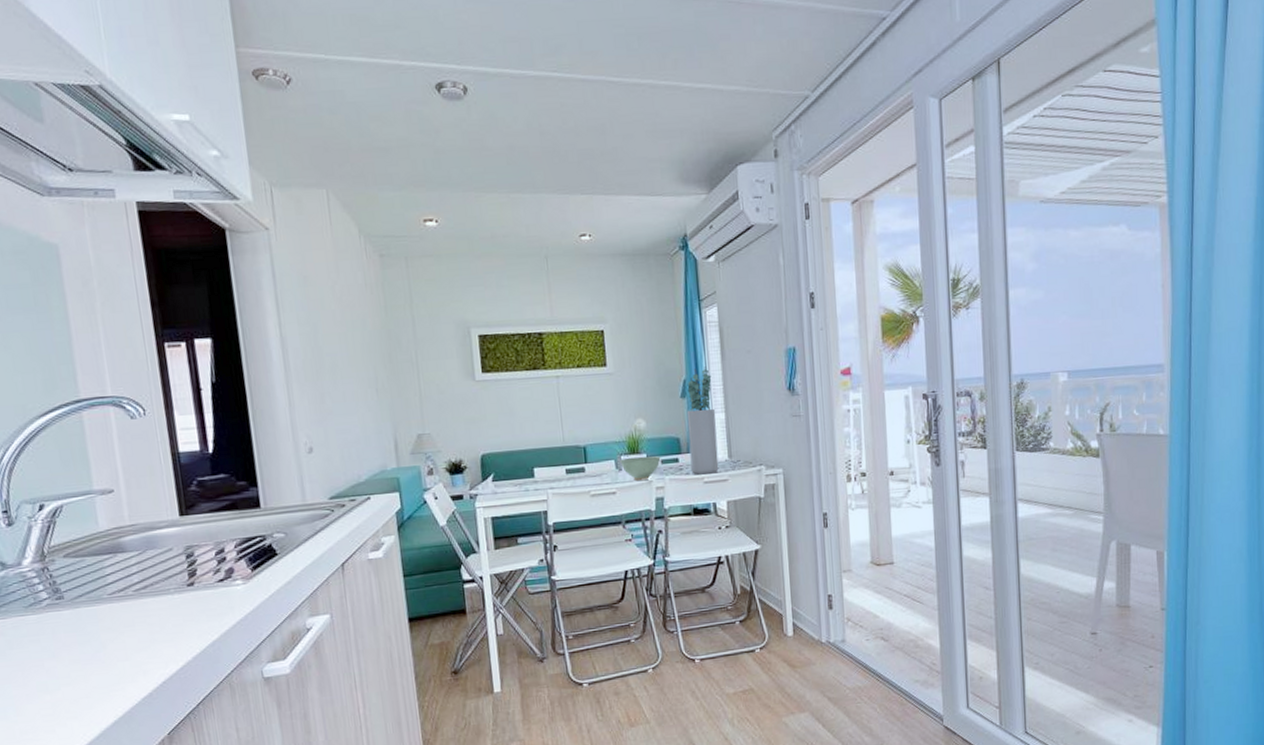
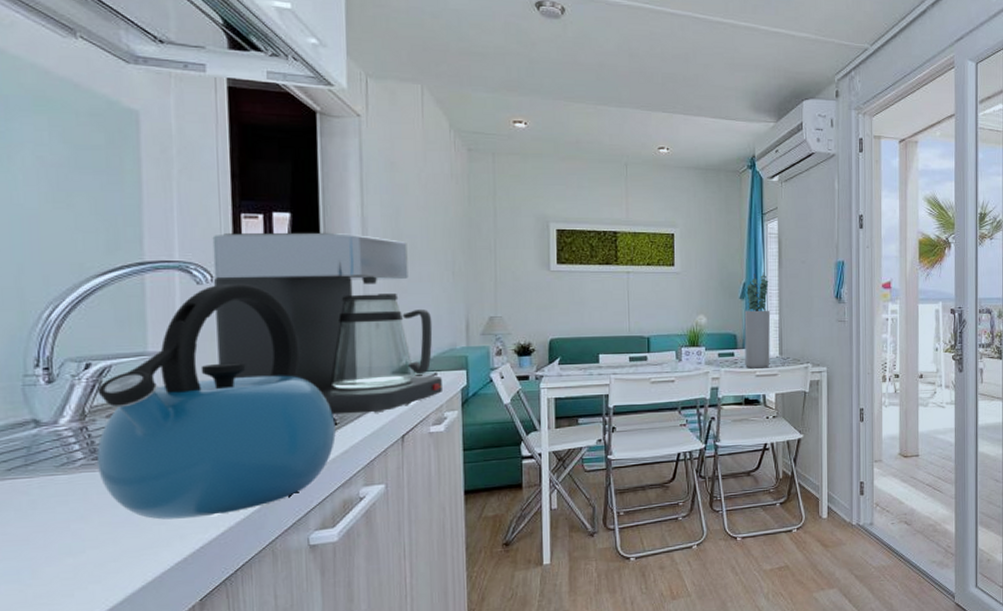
kettle: none [53,415,278,656] -> present [96,283,336,520]
coffee maker: none [140,355,377,545] -> present [212,232,442,415]
bowl: present [619,456,661,481] -> none [679,349,718,371]

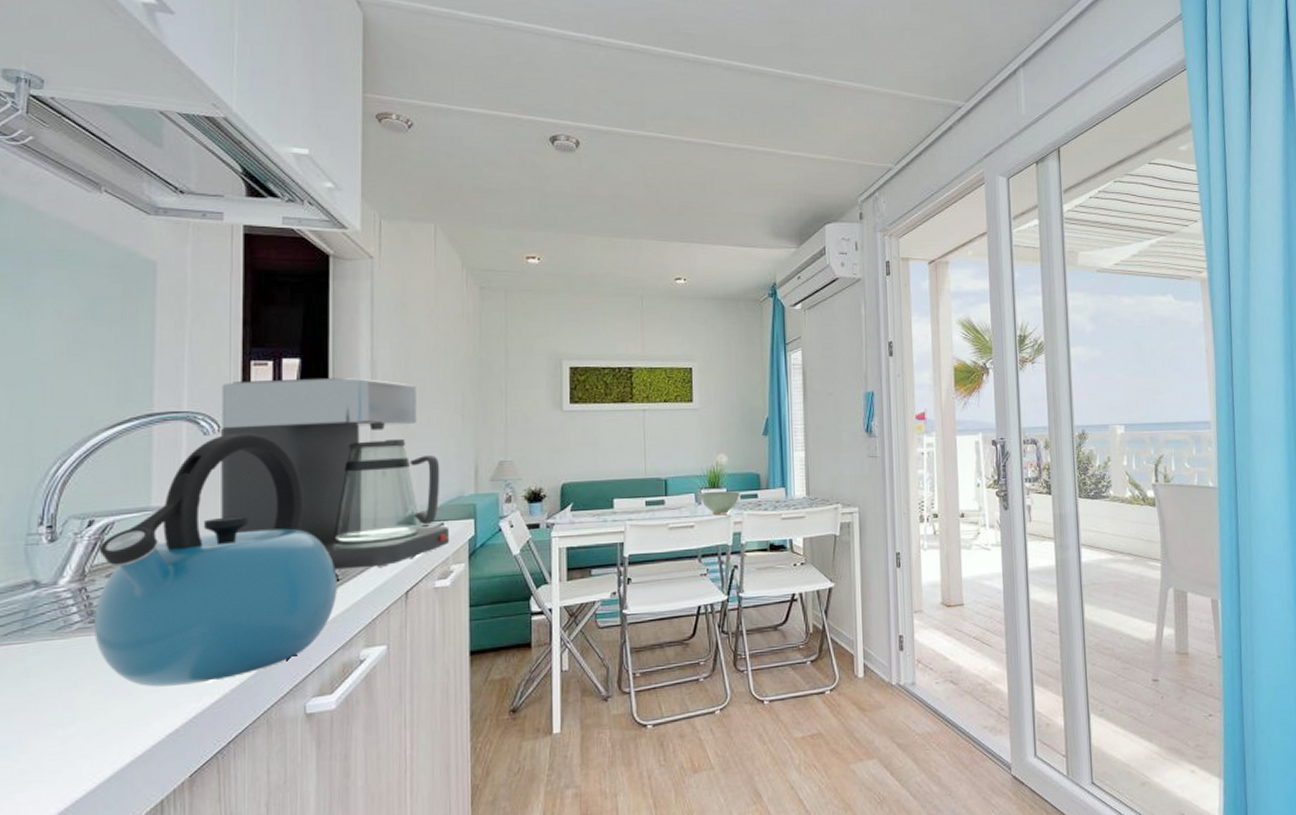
bowl: none [679,349,718,371] -> present [699,491,740,515]
vase: present [744,272,771,369] -> none [768,406,797,511]

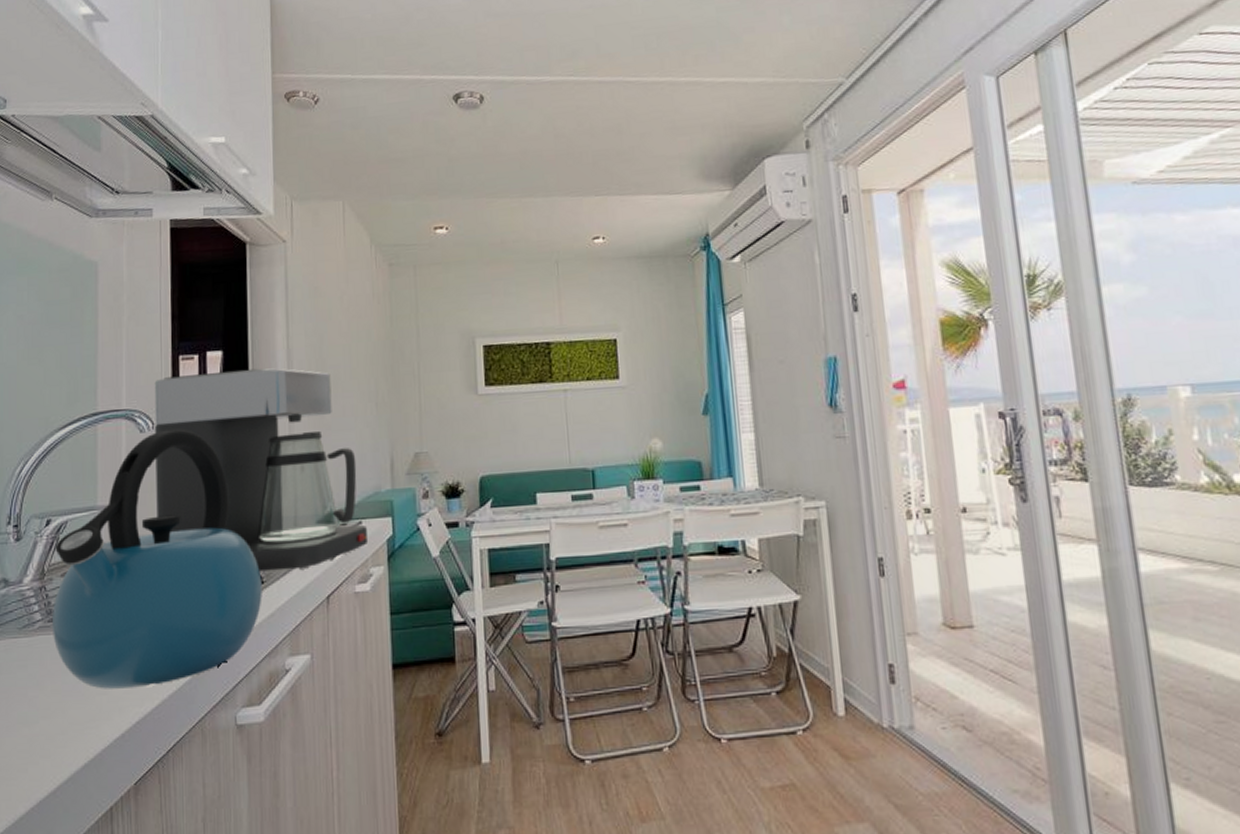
bowl: present [699,491,740,515] -> none [631,482,680,511]

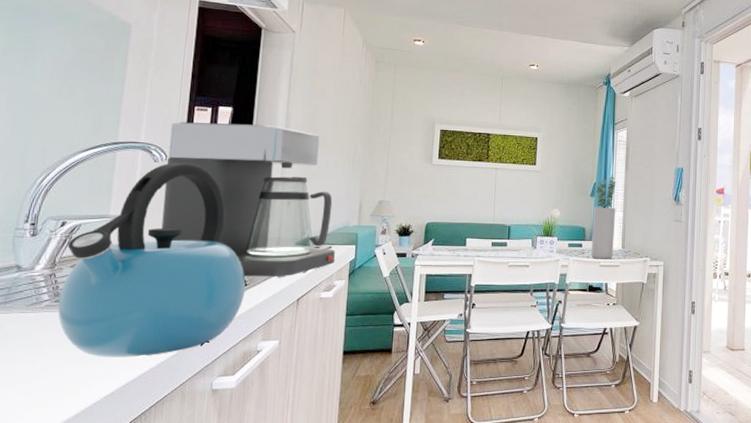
vase: none [709,379,748,506] -> present [591,174,616,259]

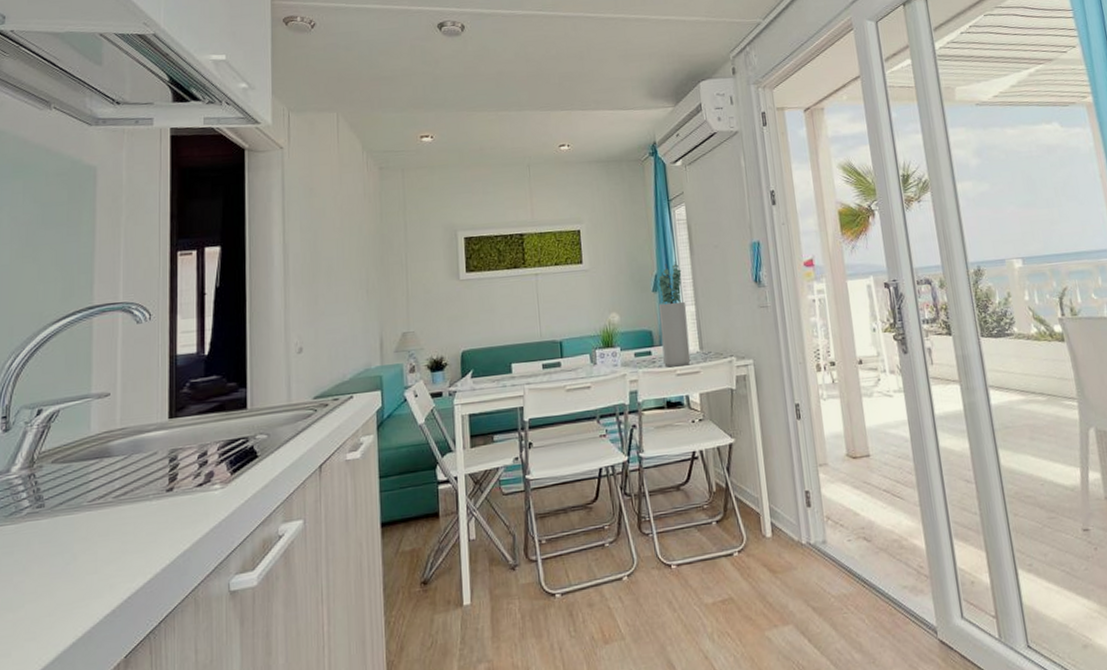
kettle: present [57,162,246,358] -> none [40,319,257,569]
coffee maker: present [161,122,335,278] -> none [152,261,358,447]

